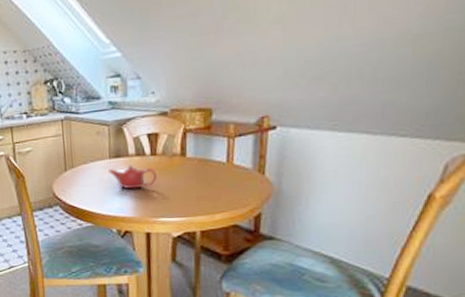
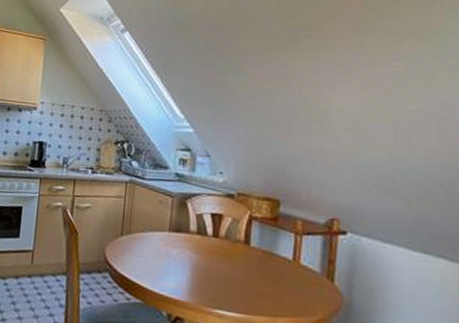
teapot: present [107,165,158,190] -> none [165,242,218,271]

